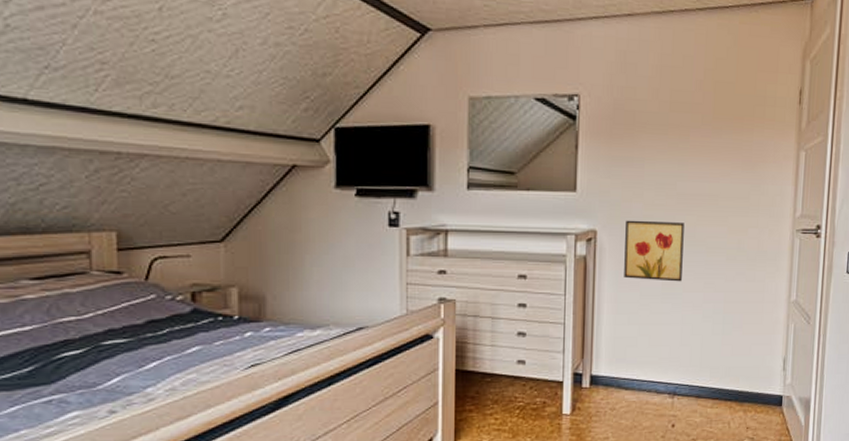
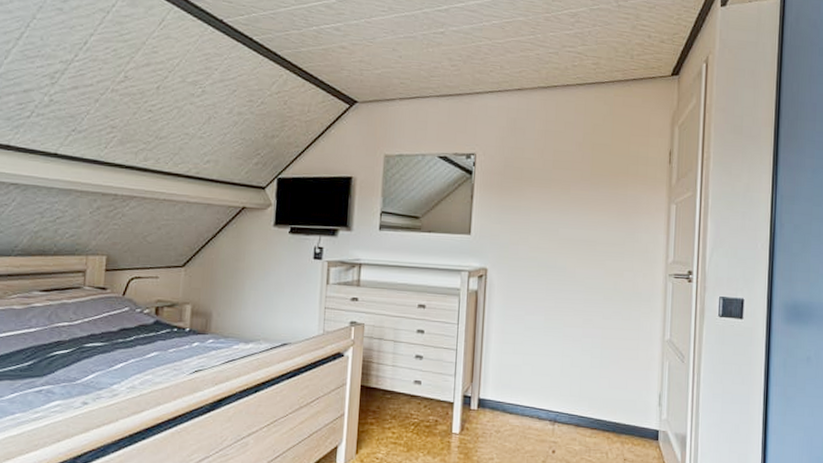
wall art: present [624,220,684,282] -> none [510,260,565,317]

